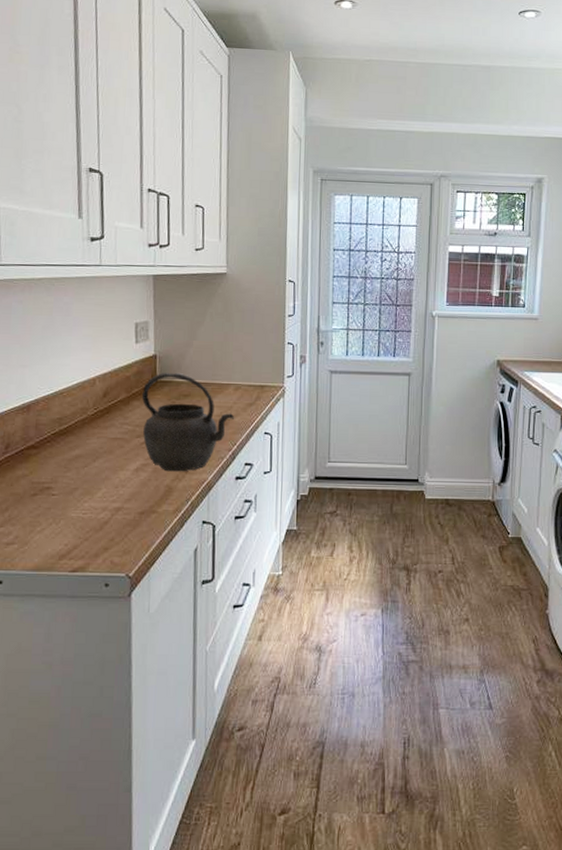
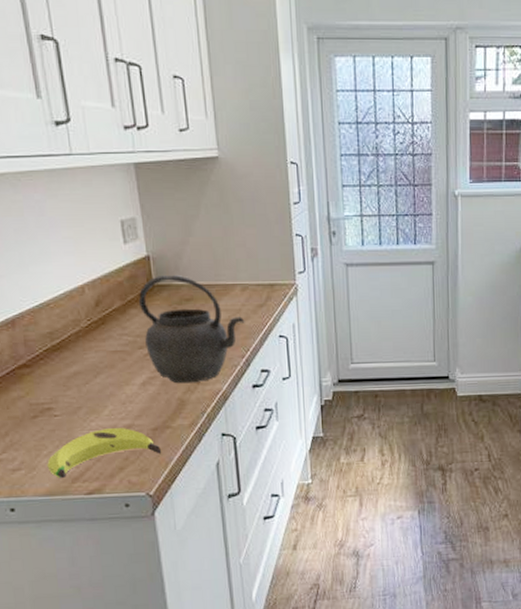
banana: none [38,510,146,554] -> present [47,428,162,478]

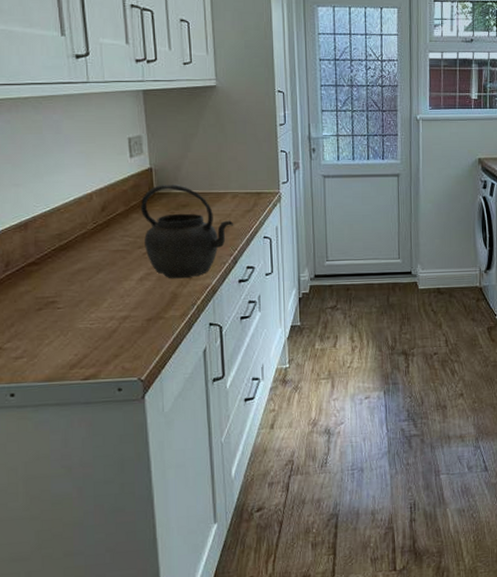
banana: present [47,428,162,478] -> none [48,319,155,365]

